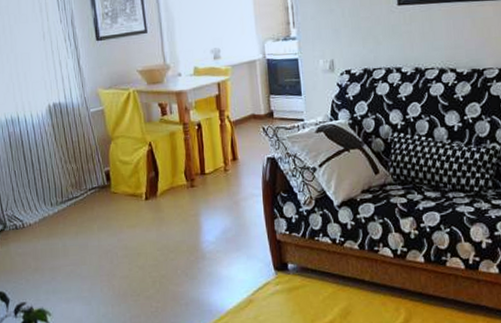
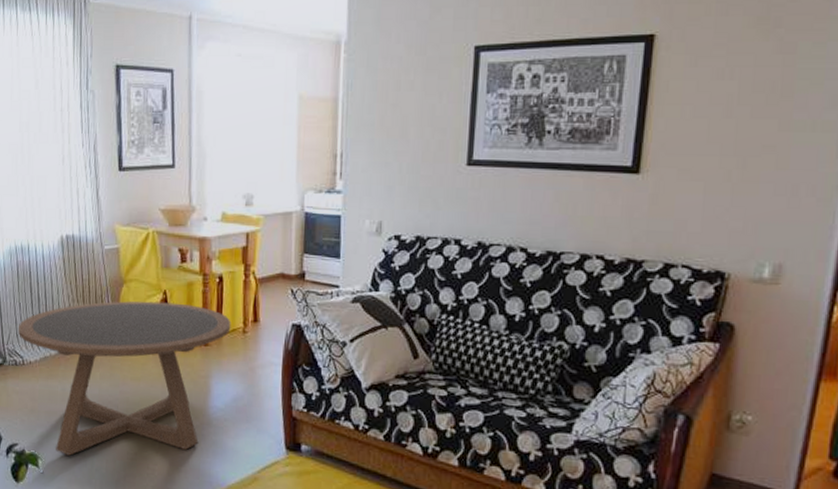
coffee table: none [16,152,214,307] -> present [18,301,231,456]

